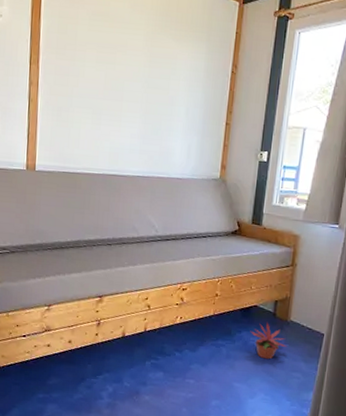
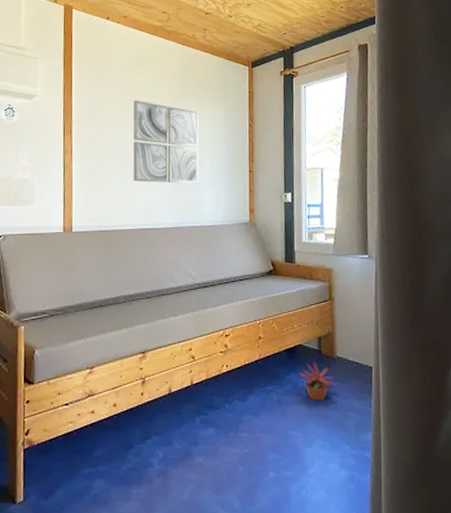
wall art: none [101,30,178,133] -> present [133,100,199,184]

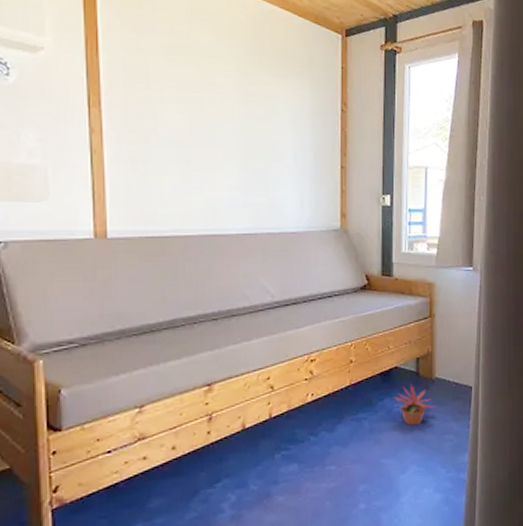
wall art: present [133,100,199,184] -> none [188,66,278,181]

